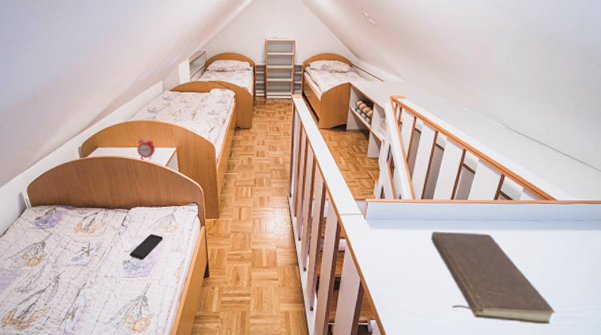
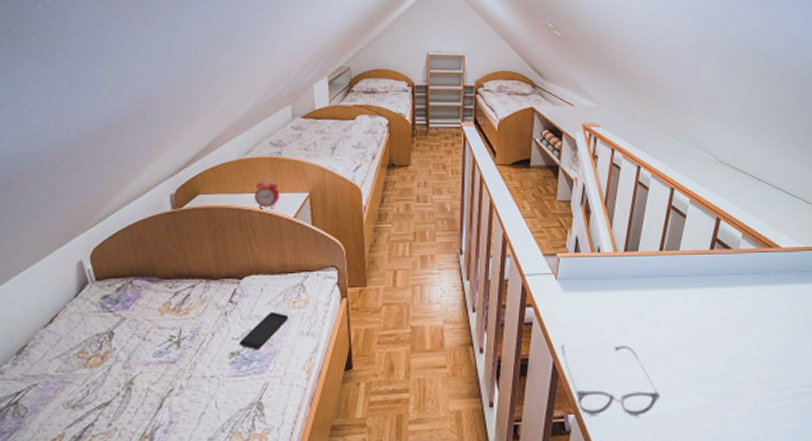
eyeglasses: none [366,268,445,325] -> present [561,344,660,417]
book: present [430,231,556,325] -> none [637,291,790,406]

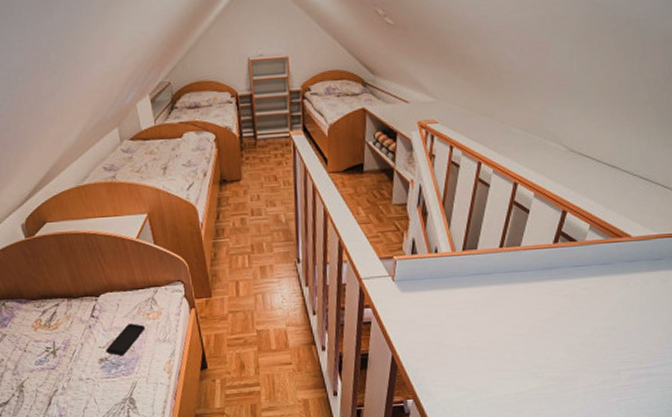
alarm clock: present [254,177,280,209] -> none [97,202,121,232]
eyeglasses: present [561,344,660,417] -> none [399,338,496,400]

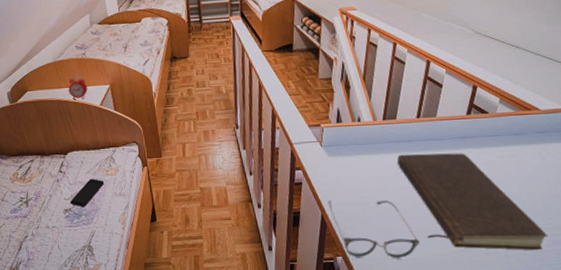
alarm clock: none [97,202,121,232] -> present [68,74,88,100]
eyeglasses: none [399,338,496,400] -> present [328,200,420,259]
book: none [475,285,629,386] -> present [397,153,548,251]

